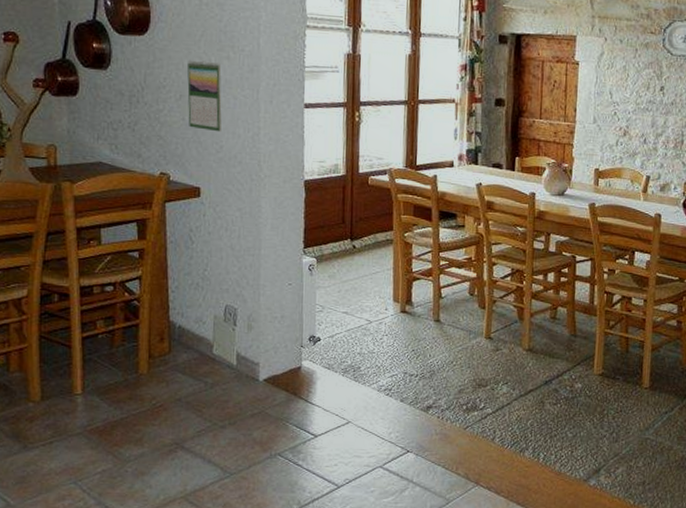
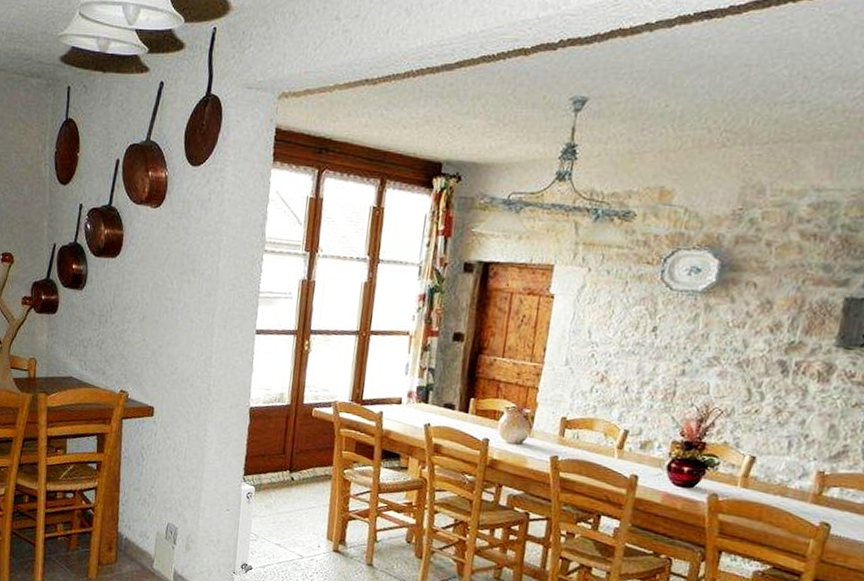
calendar: present [187,60,222,132] -> none [148,283,181,355]

